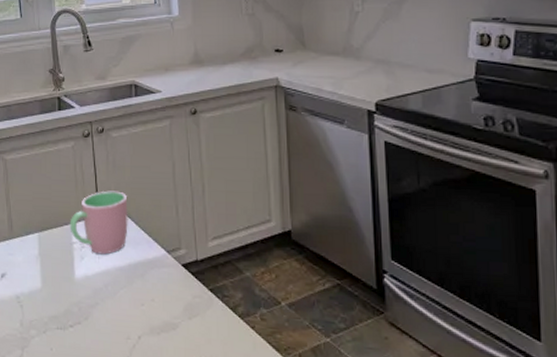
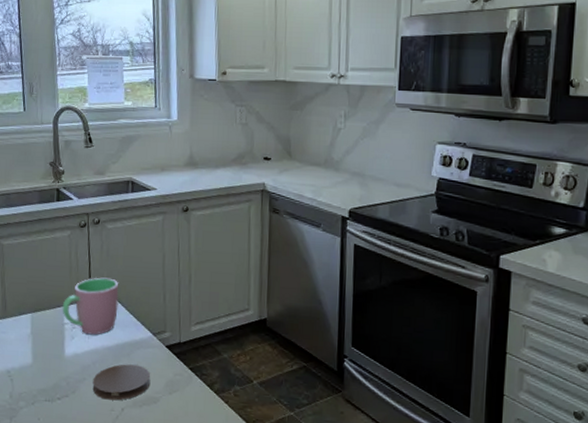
coaster: none [106,286,168,328] -> present [92,364,151,401]

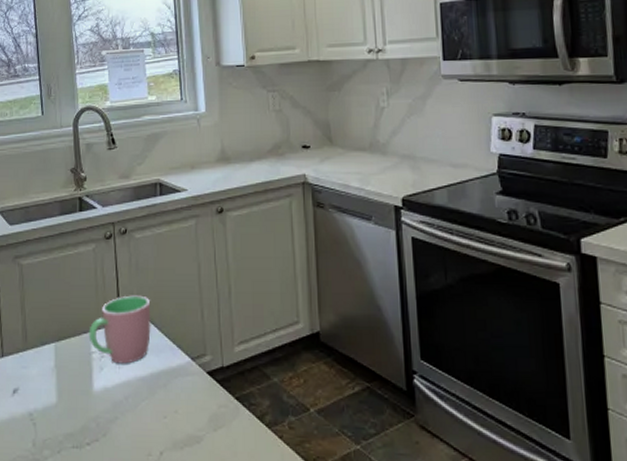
coaster: present [92,364,151,401] -> none [126,397,192,443]

